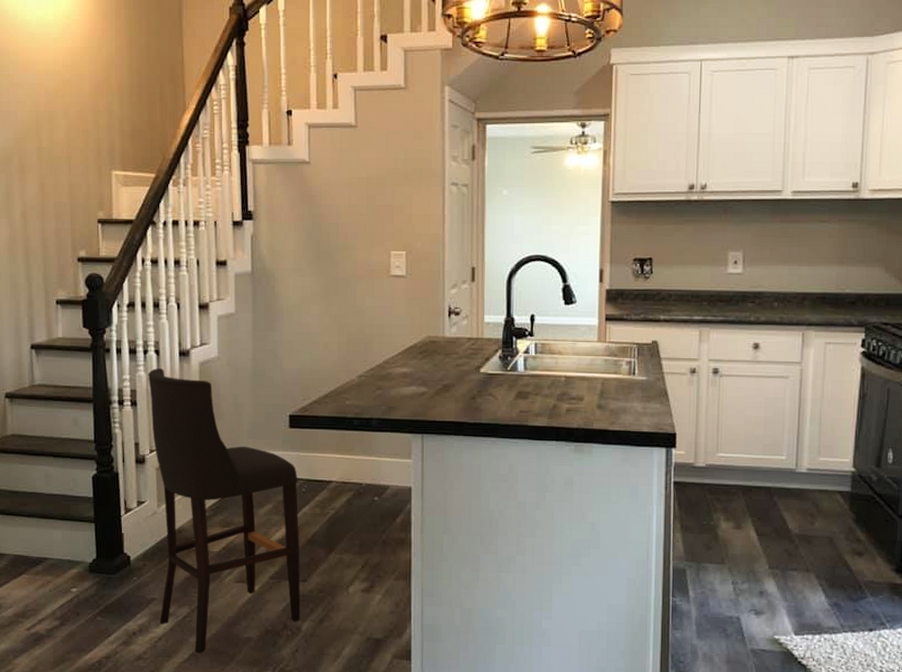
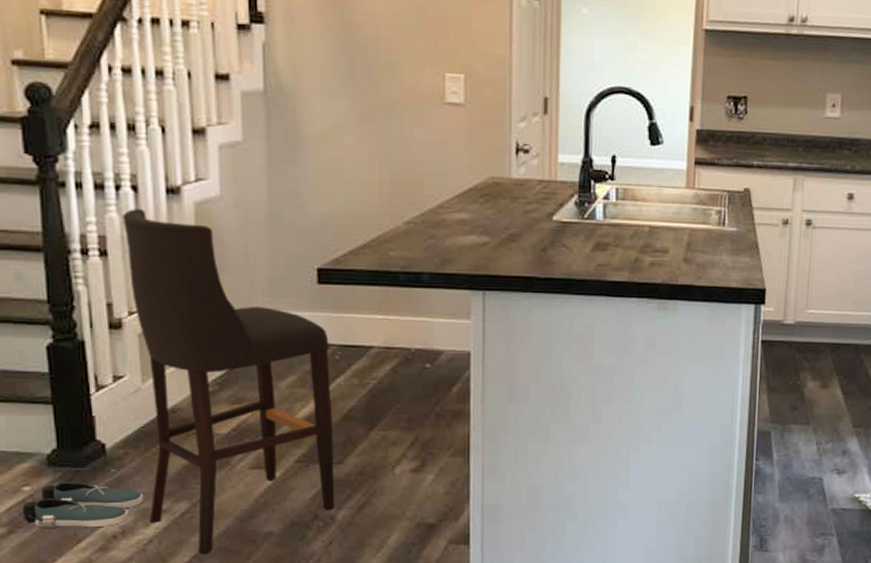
shoe: none [71,586,156,625] -> present [22,482,144,528]

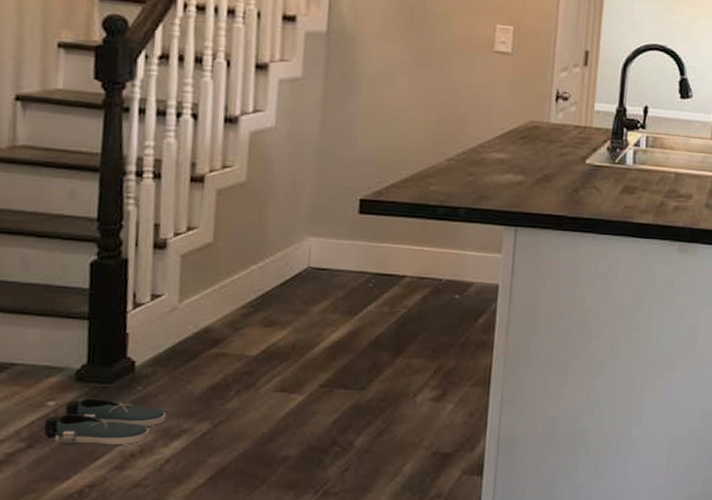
bar stool: present [121,209,335,555] -> none [169,135,365,477]

